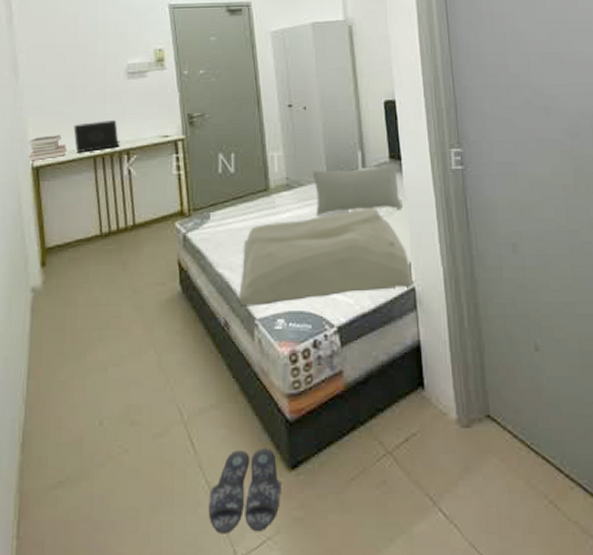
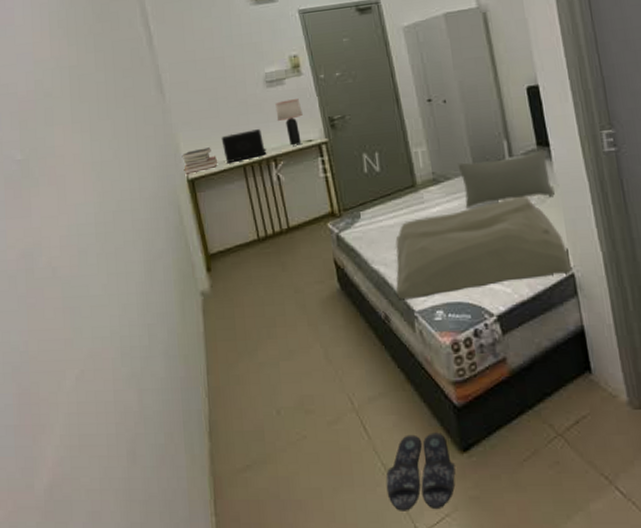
table lamp: none [134,93,162,140] -> present [275,99,303,146]

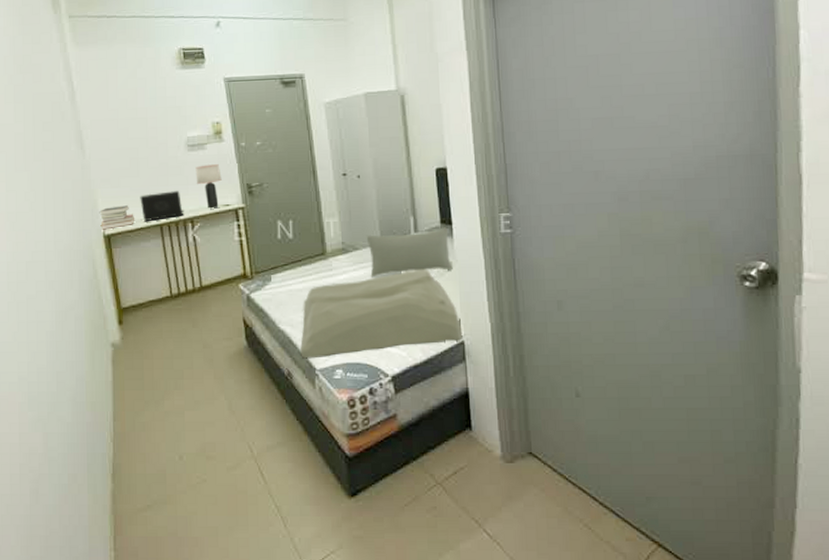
slippers: present [386,432,455,511] -> none [278,479,343,548]

